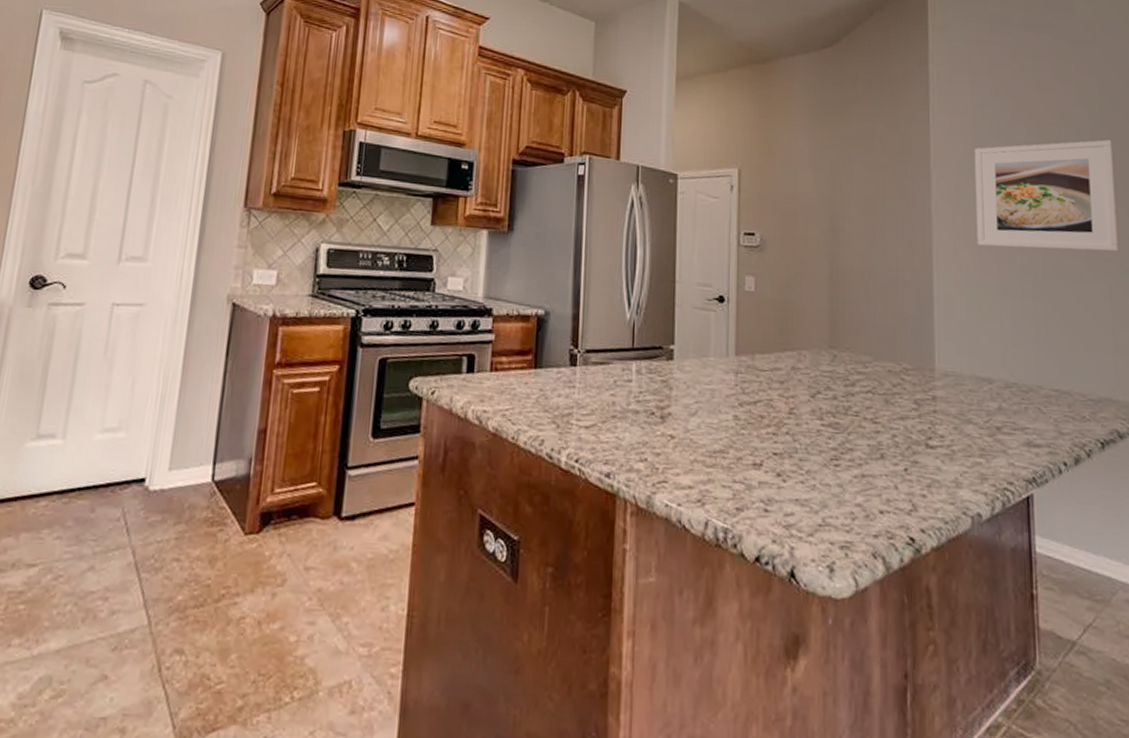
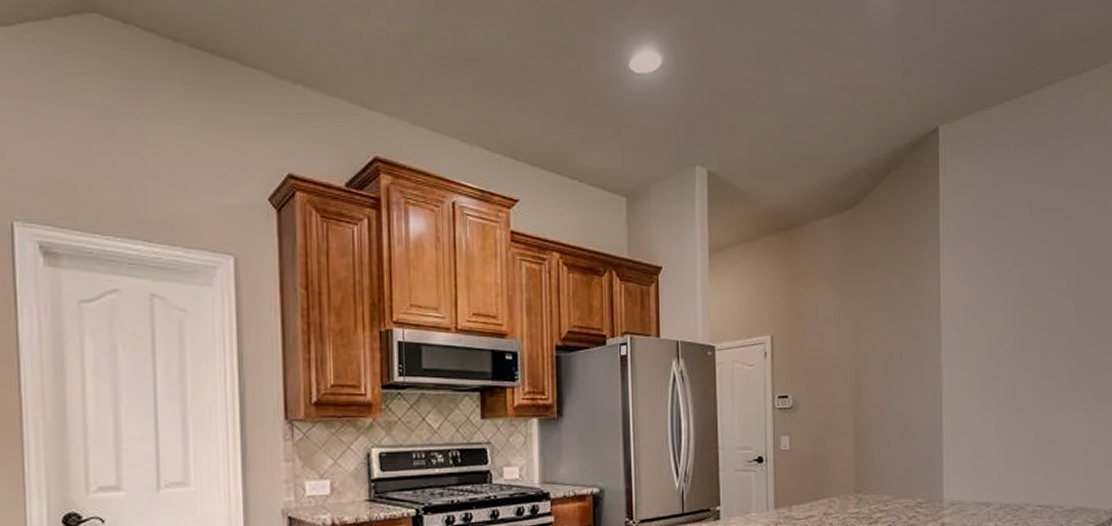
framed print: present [974,140,1120,252] -> none [978,280,1095,387]

